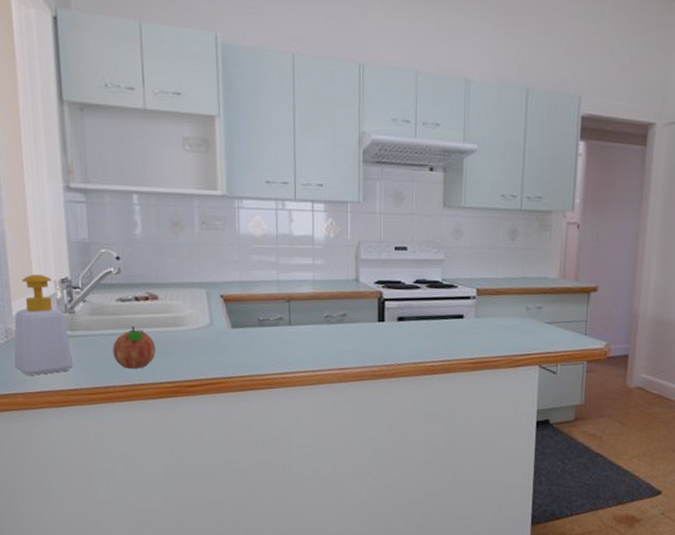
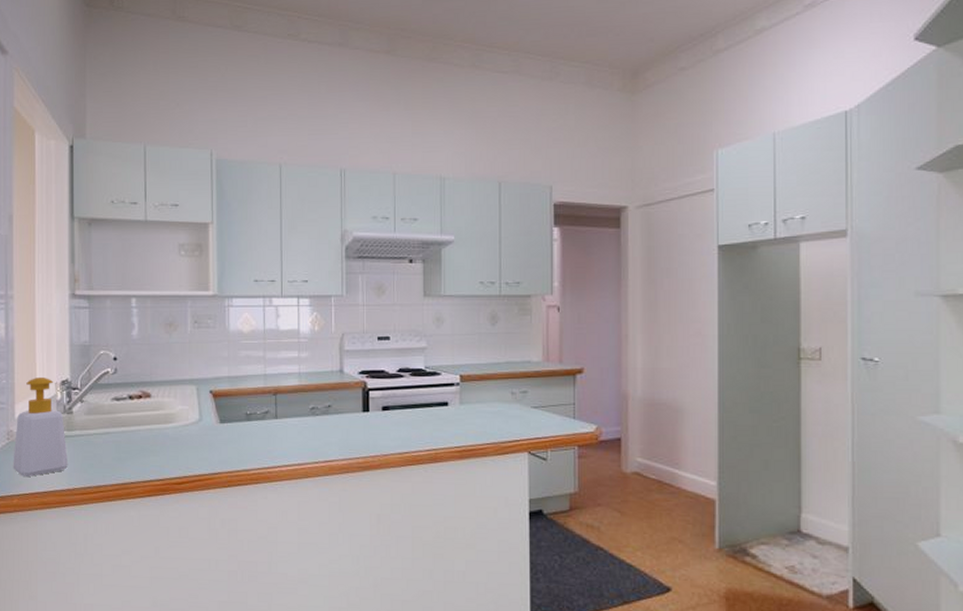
fruit: present [113,326,156,370] -> none [106,424,146,468]

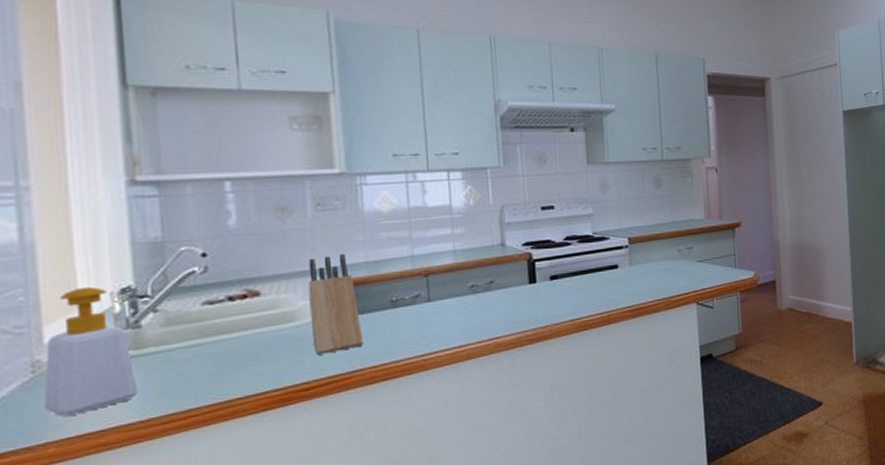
knife block: none [185,367,223,455] -> present [308,253,364,355]

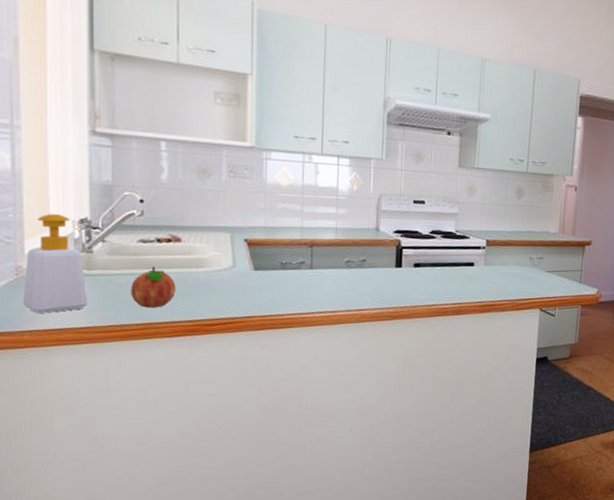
fruit: none [197,330,258,384] -> present [131,266,176,309]
knife block: present [308,253,364,355] -> none [217,216,257,299]

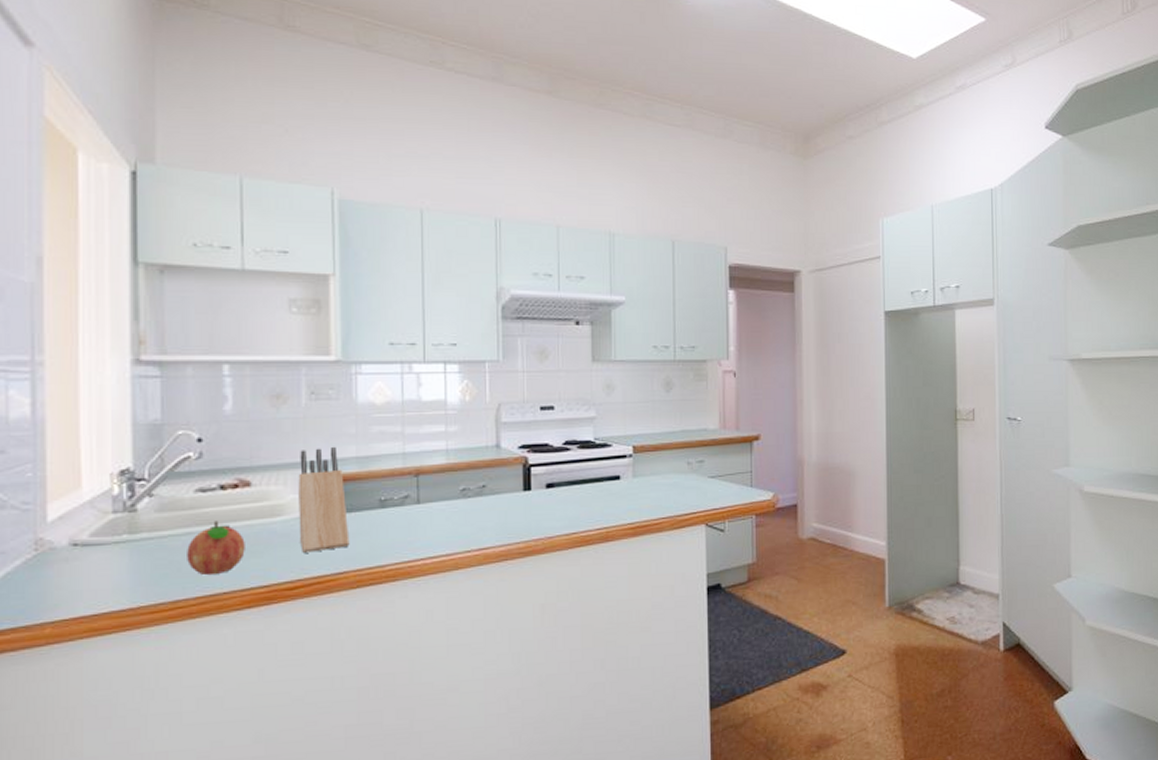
soap bottle: present [22,213,88,313] -> none [43,466,131,597]
knife block: none [217,216,257,299] -> present [298,446,350,553]

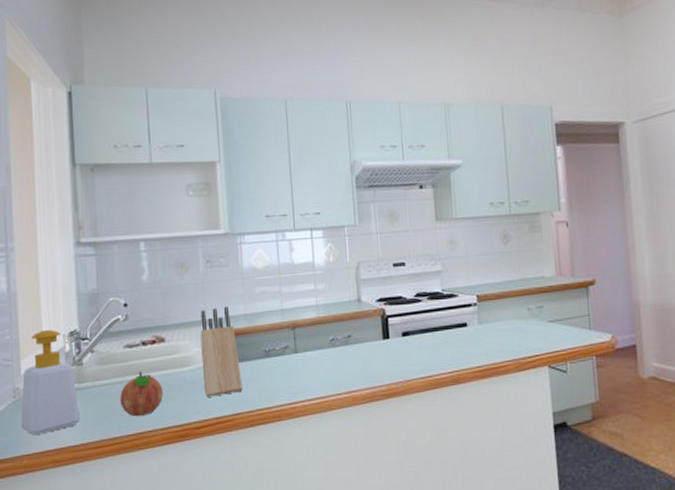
soap bottle: none [43,466,131,597] -> present [20,329,81,435]

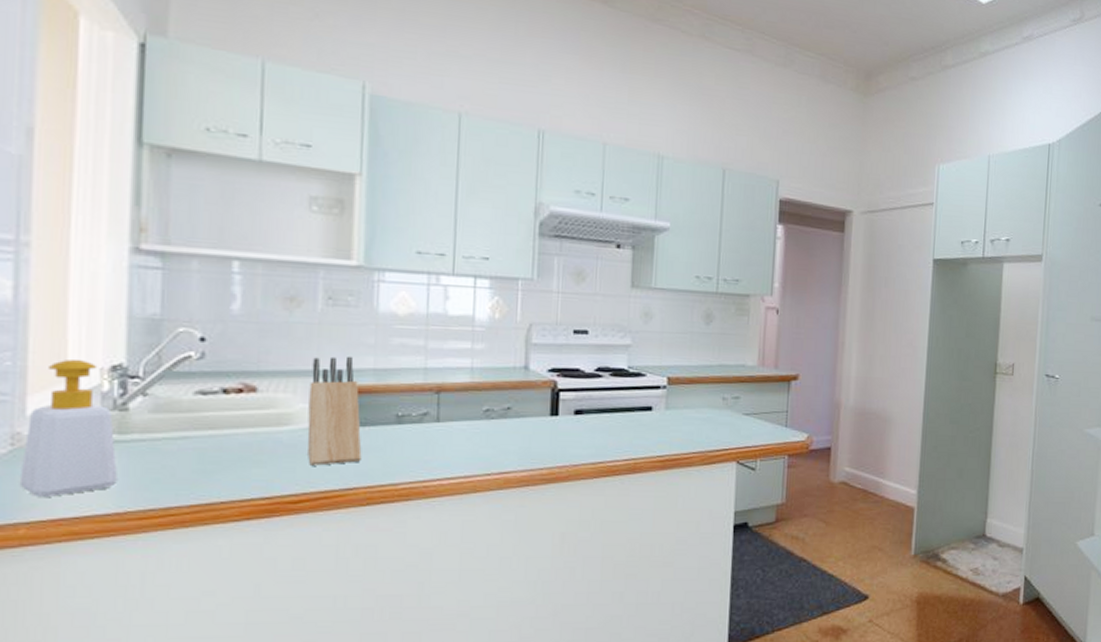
fruit: present [120,371,163,417] -> none [182,426,247,484]

